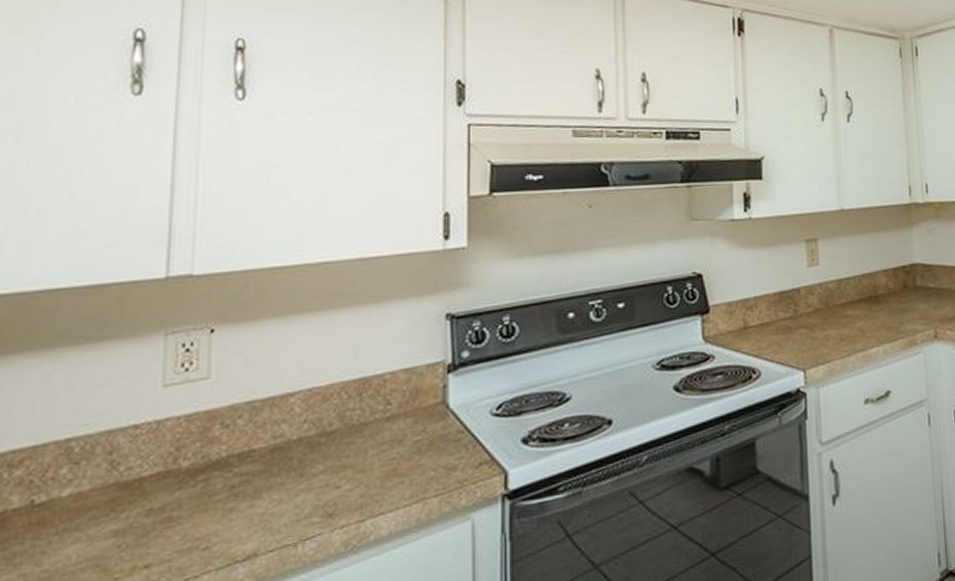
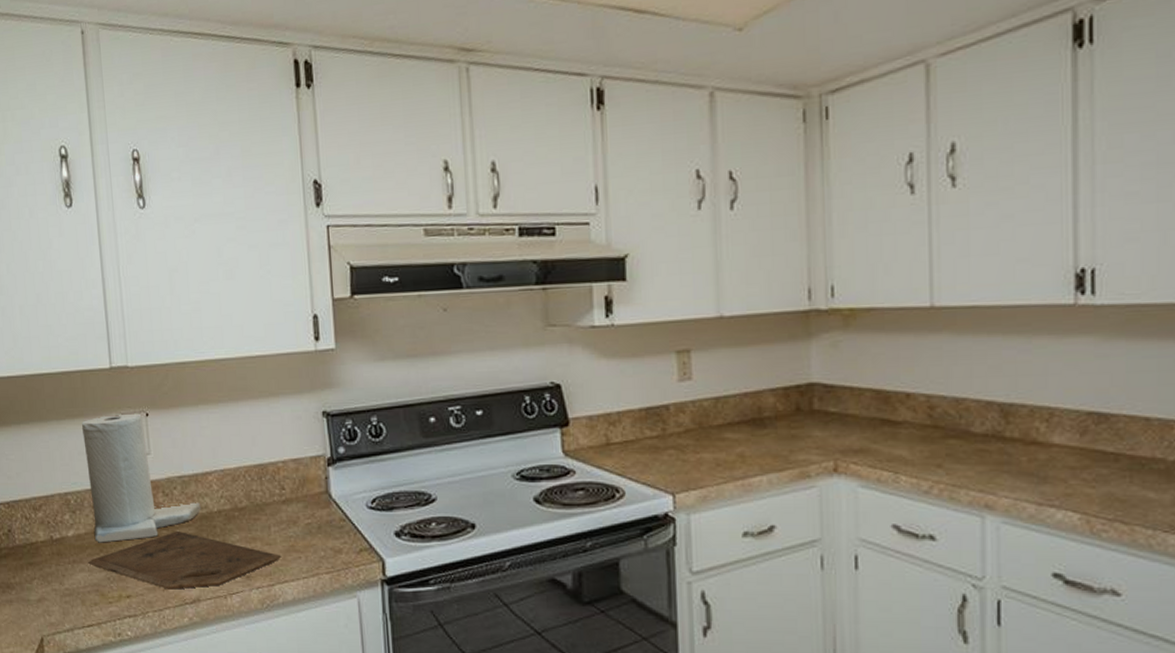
cutting board: none [87,469,379,548] -> present [87,530,282,590]
paper towel: none [104,329,275,500] -> present [81,413,202,543]

